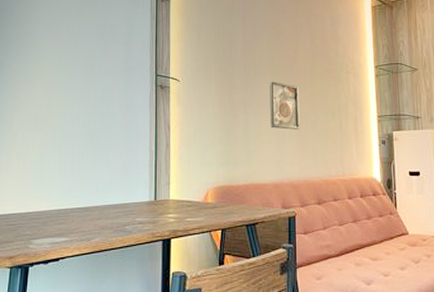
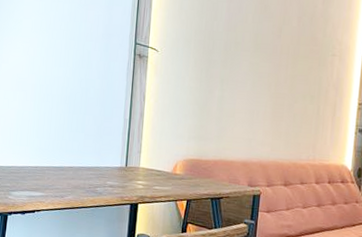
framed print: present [270,81,300,130] -> none [245,58,280,111]

